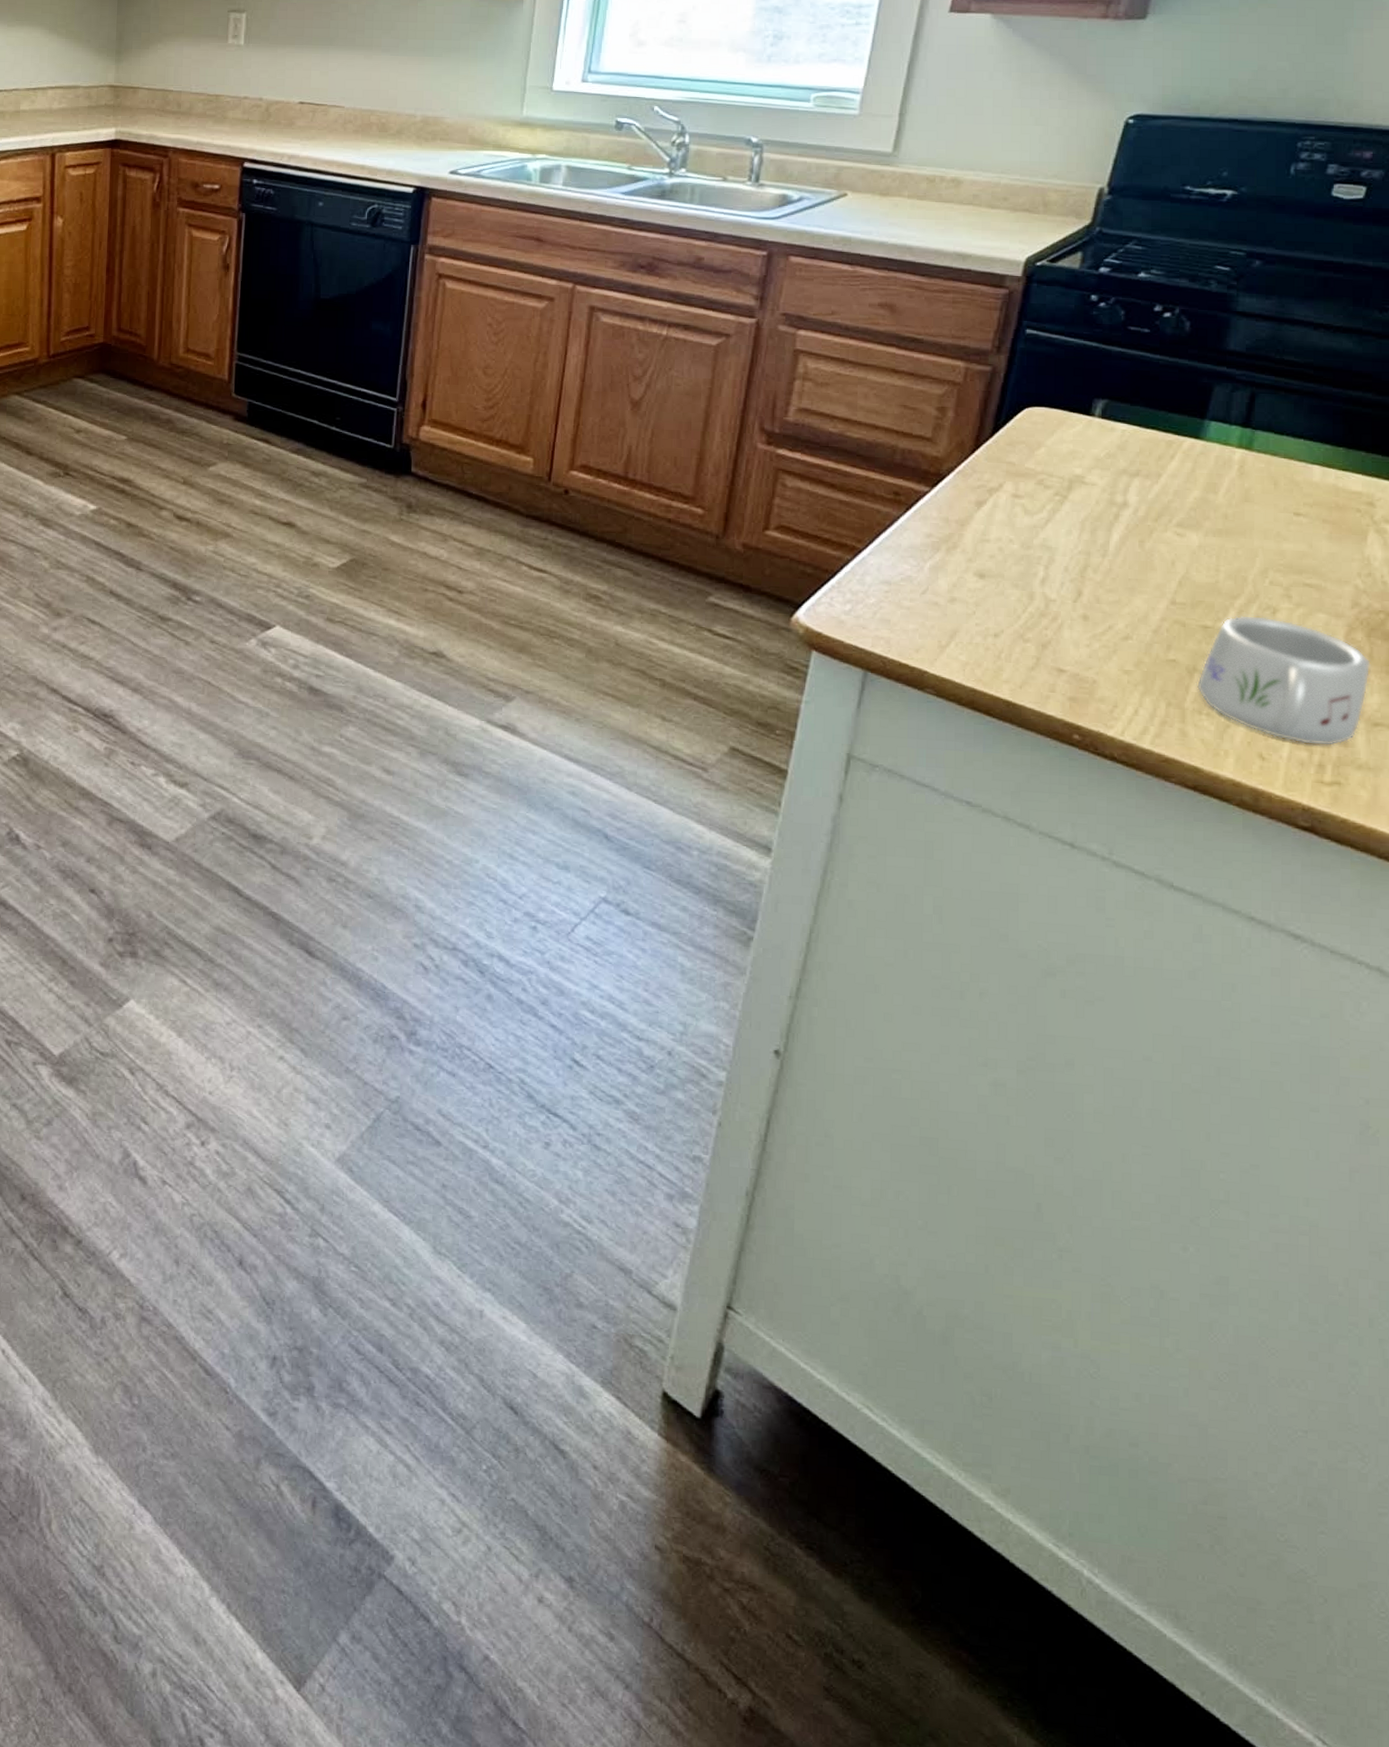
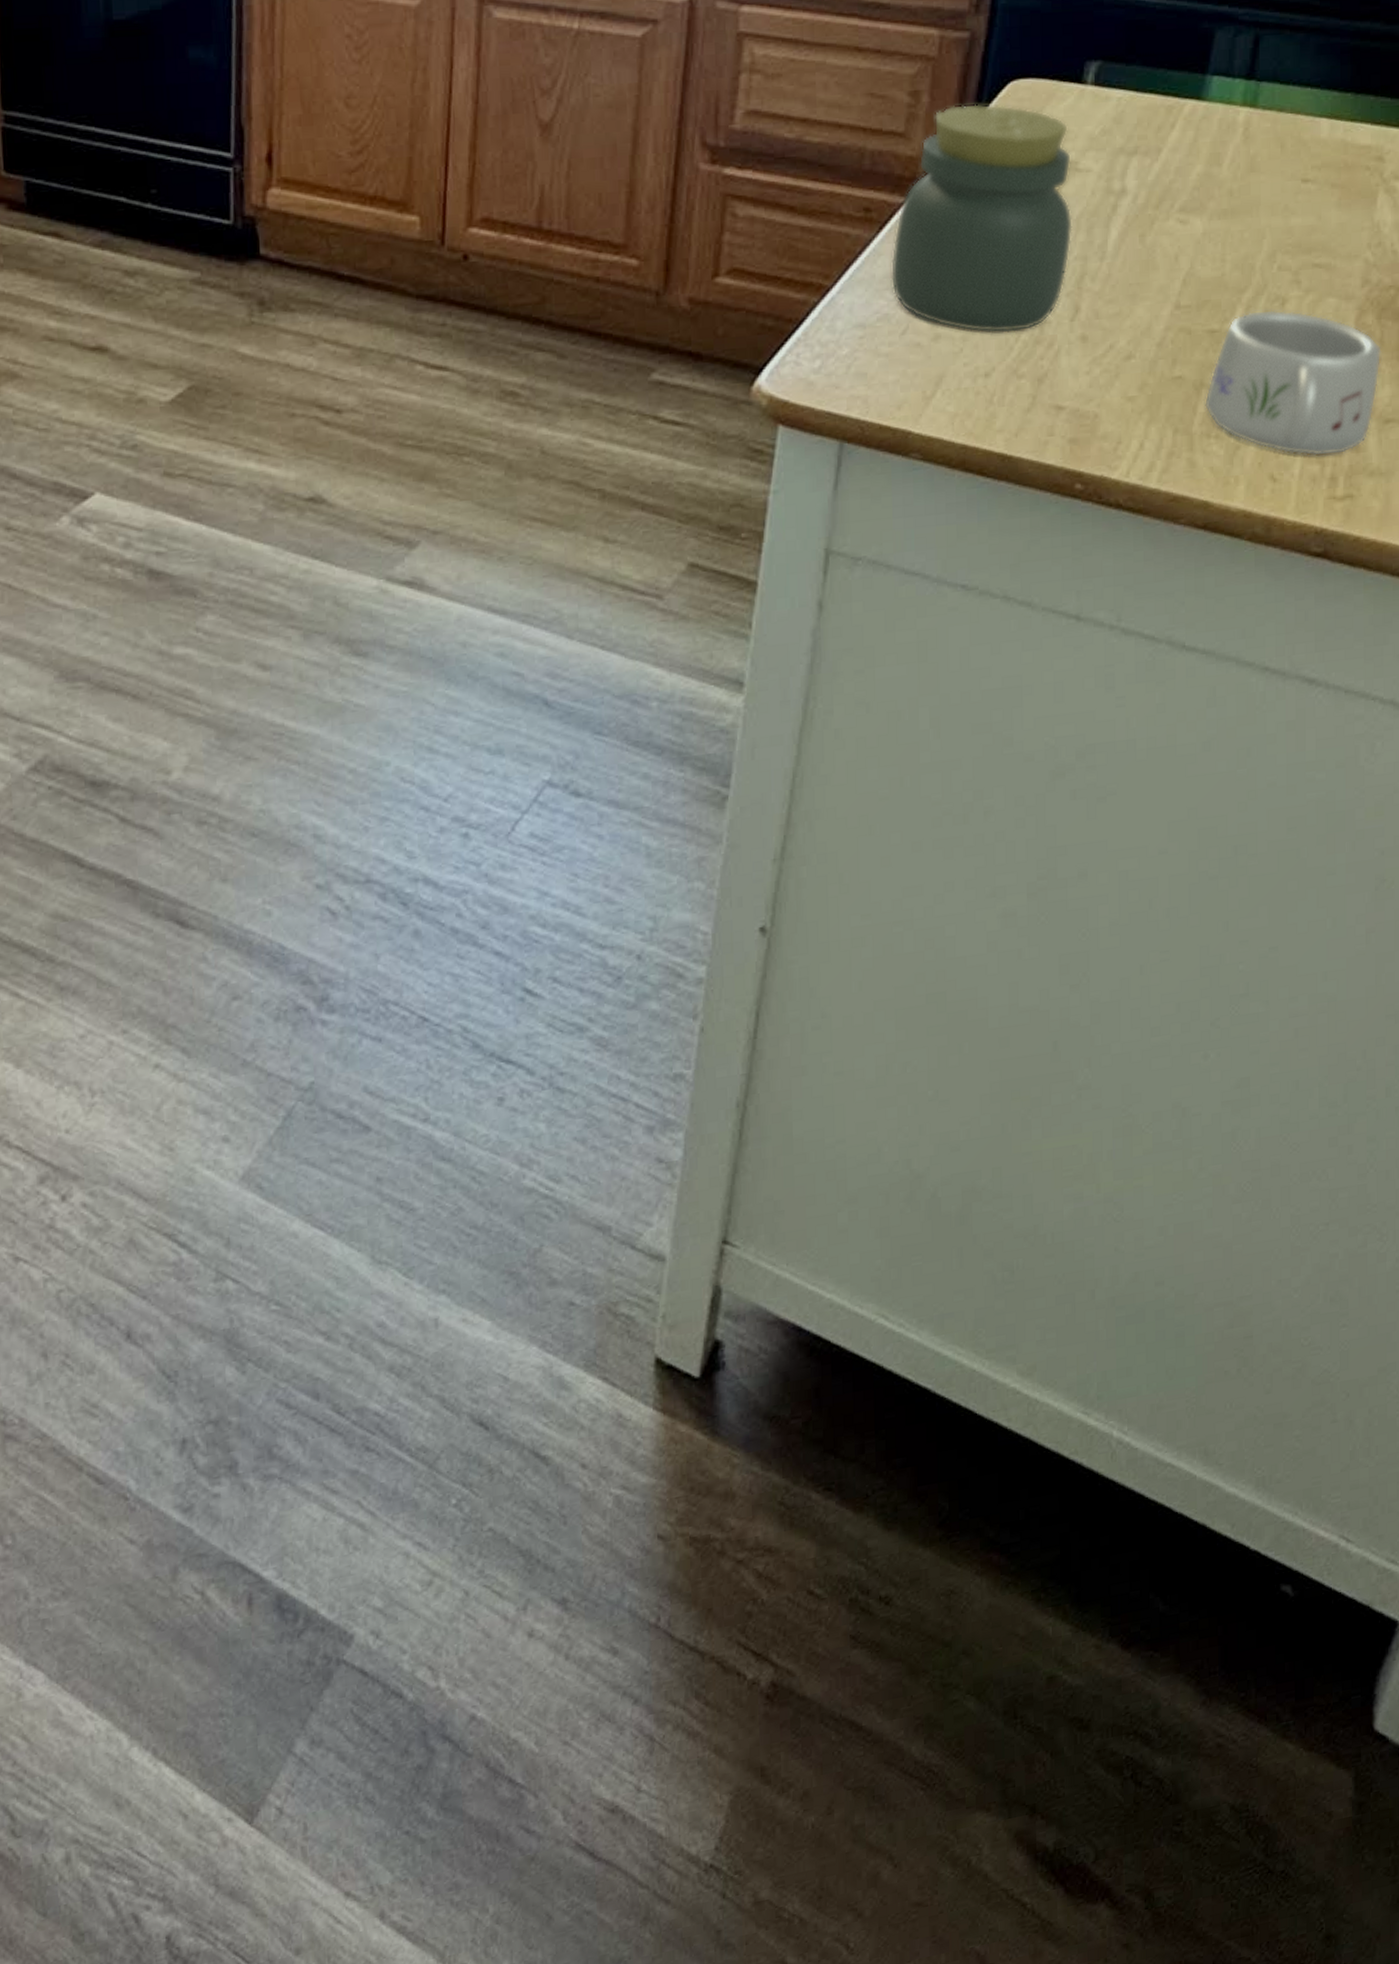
jar: none [914,421,1078,605] -> present [890,104,1072,334]

